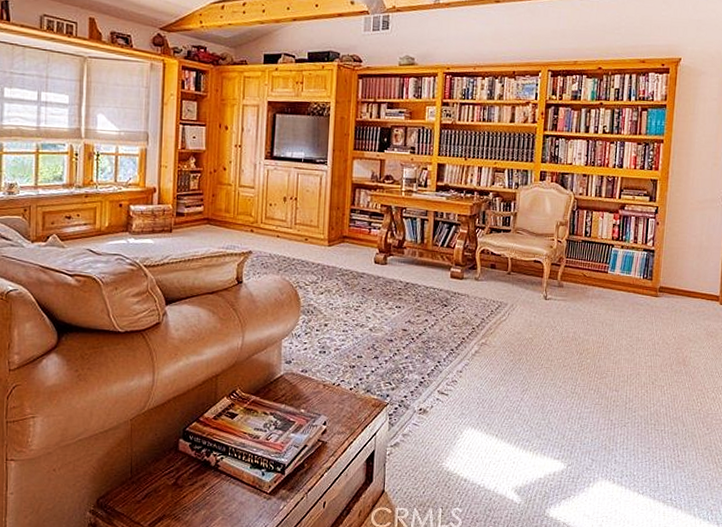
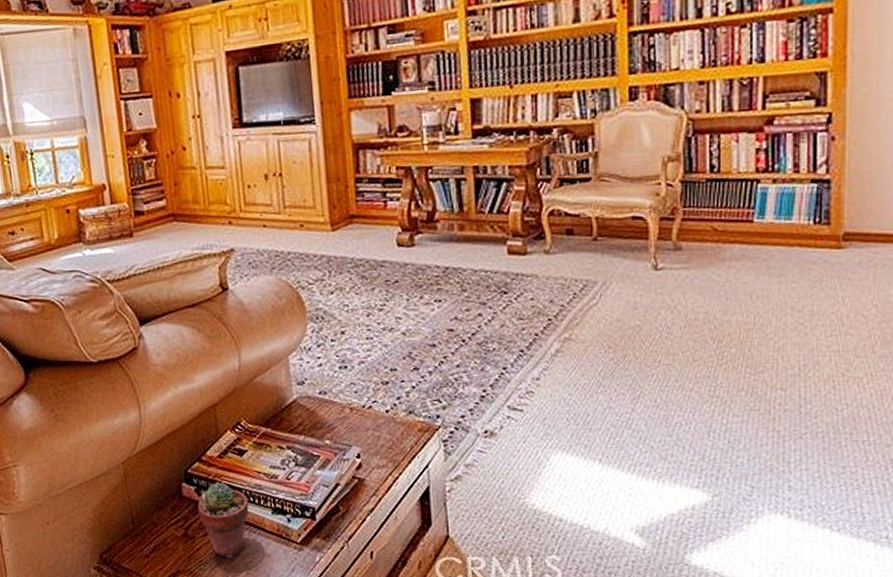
potted succulent: none [189,439,232,506] -> present [197,481,249,559]

